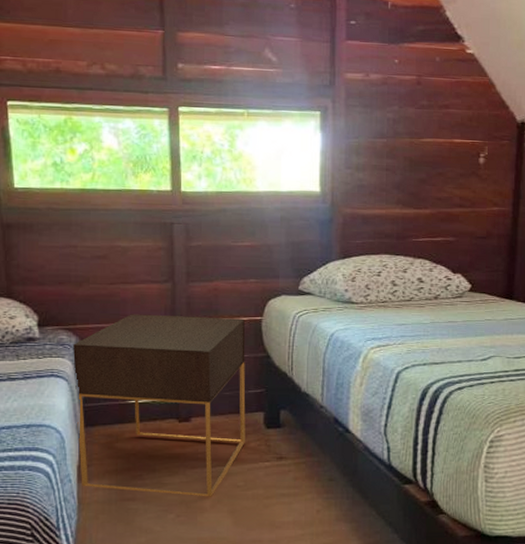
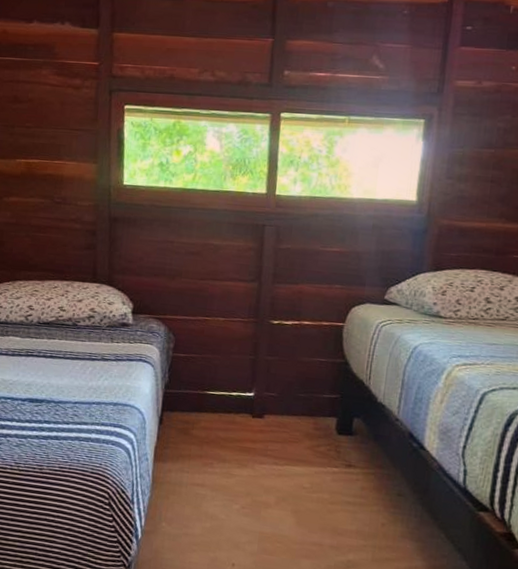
nightstand: present [73,314,246,497] -> none [157,309,326,494]

